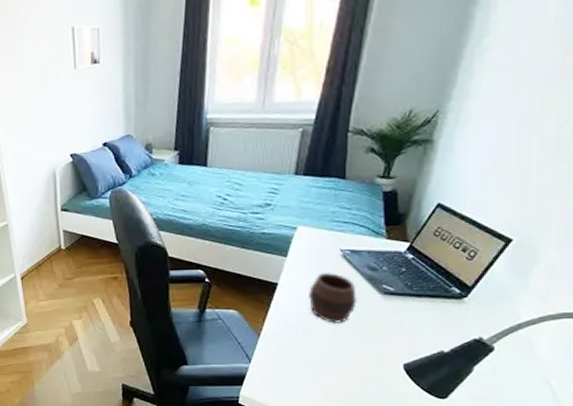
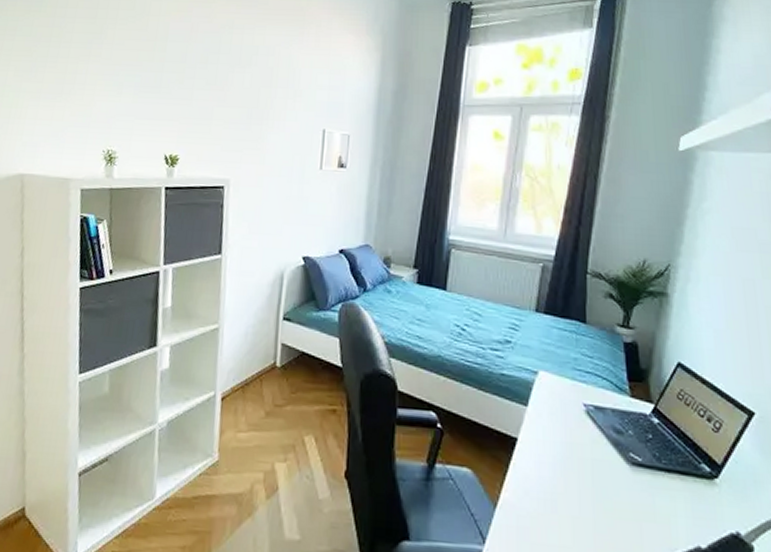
cup: present [307,273,357,323] -> none [550,431,604,499]

